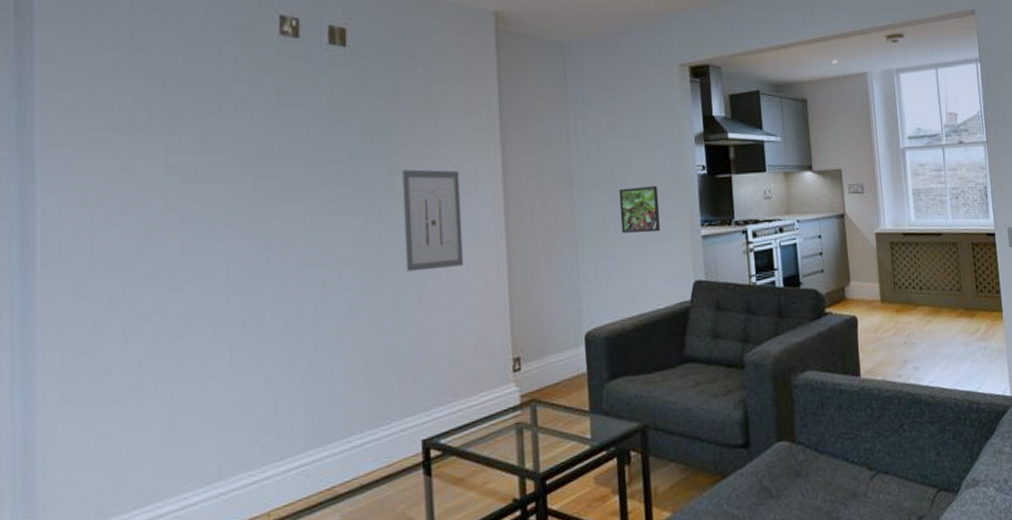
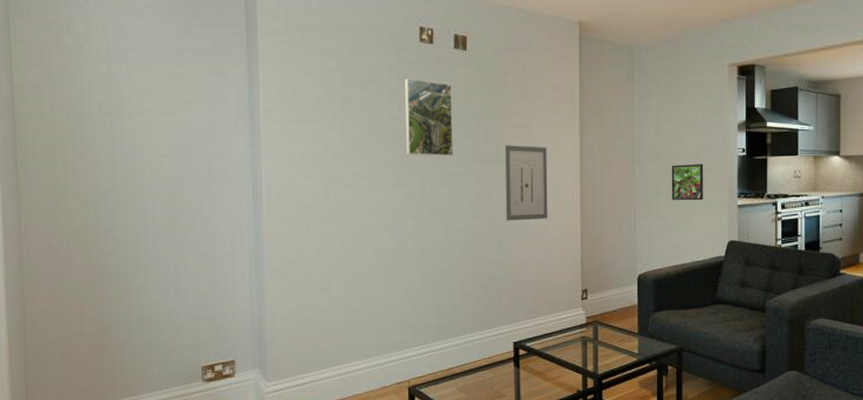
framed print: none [258,83,330,188] -> present [404,78,453,157]

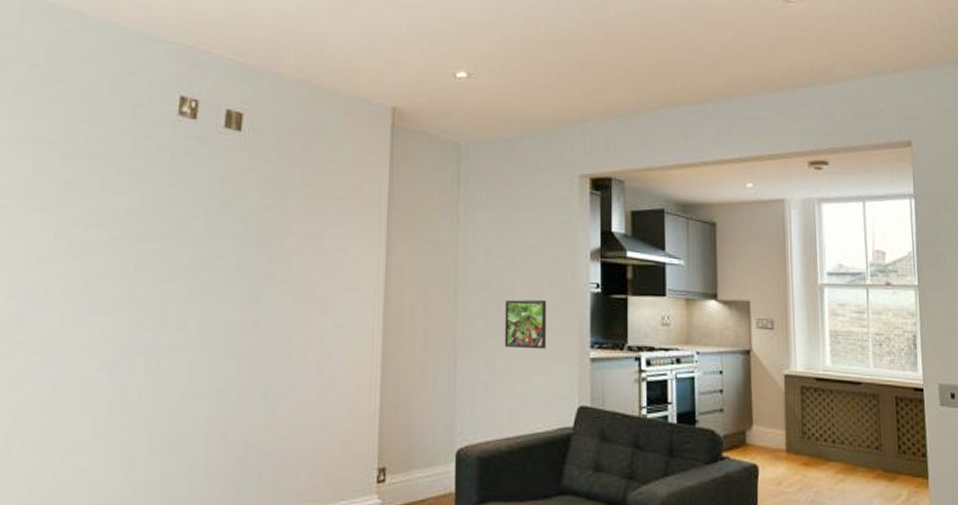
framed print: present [404,78,453,157] -> none [143,161,217,271]
wall art: present [504,145,548,221] -> none [277,260,341,366]

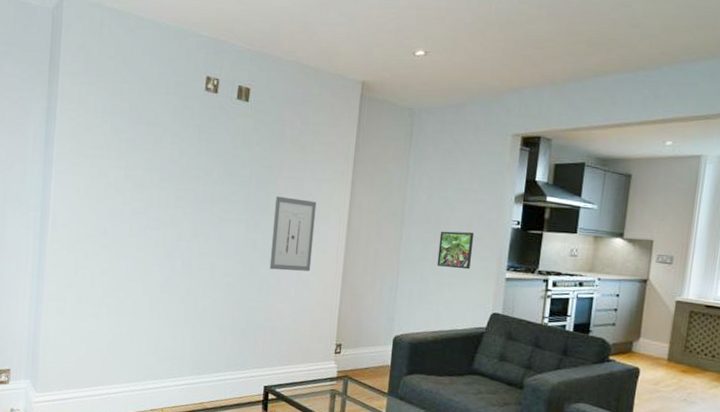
wall art: none [277,260,341,366] -> present [269,196,317,272]

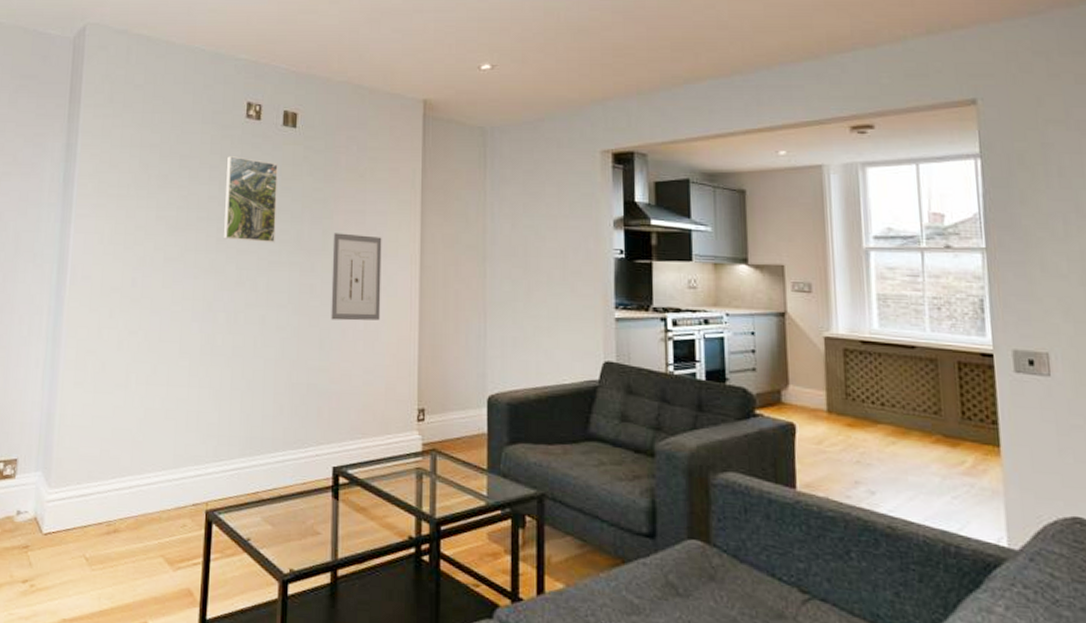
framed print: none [181,125,231,203] -> present [223,156,278,243]
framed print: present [437,231,475,270] -> none [530,264,572,310]

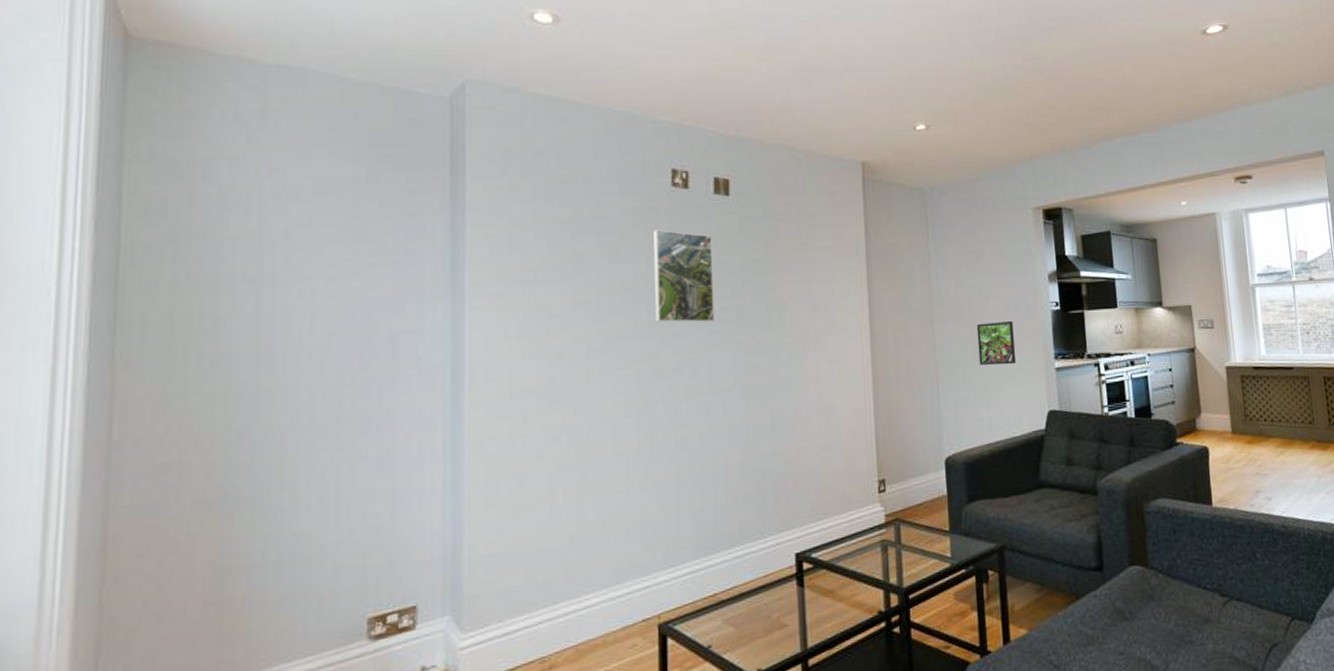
wall art: present [331,233,382,321] -> none [778,306,834,399]
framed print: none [530,264,572,310] -> present [976,320,1016,365]

